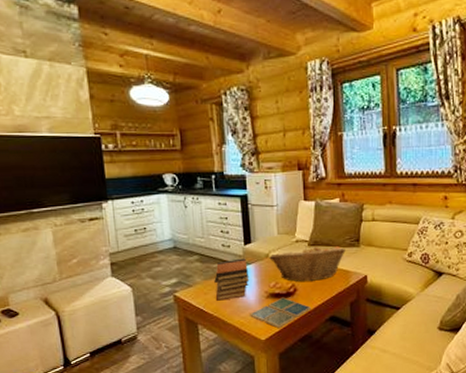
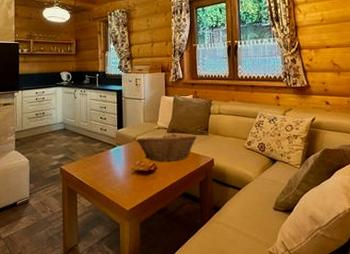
book stack: present [214,258,250,301] -> none [92,140,120,174]
drink coaster: present [250,297,311,329] -> none [118,174,168,201]

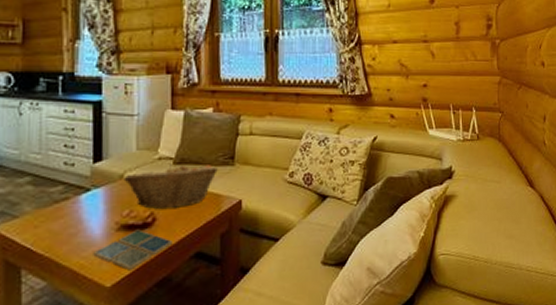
drink coaster: none [118,174,168,201] -> present [93,229,172,271]

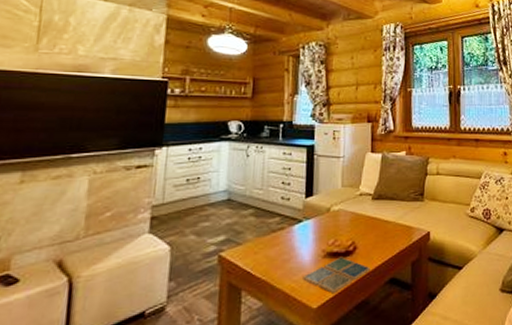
fruit basket: present [124,164,218,210] -> none [330,200,410,240]

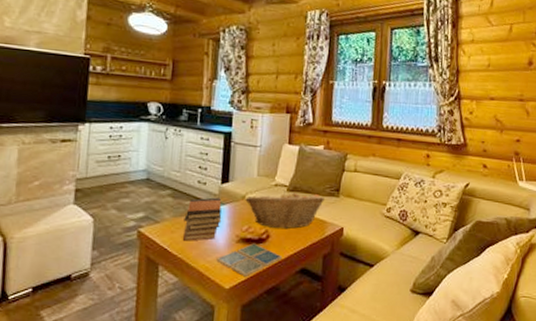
book stack: none [266,212,307,261] -> present [182,197,222,241]
fruit basket: none [330,200,410,240] -> present [245,191,325,230]

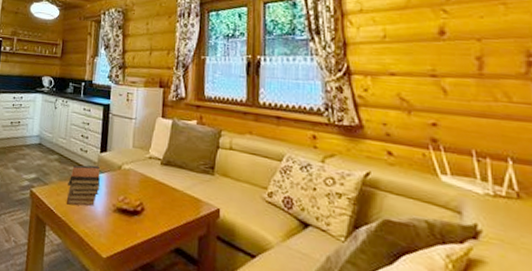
drink coaster: present [216,243,282,278] -> none [95,214,156,249]
fruit basket: present [245,191,325,230] -> none [121,164,199,205]

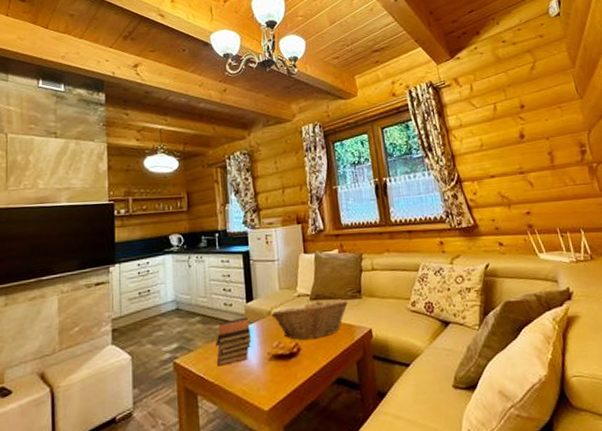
fruit basket: none [121,164,199,205] -> present [271,299,348,341]

